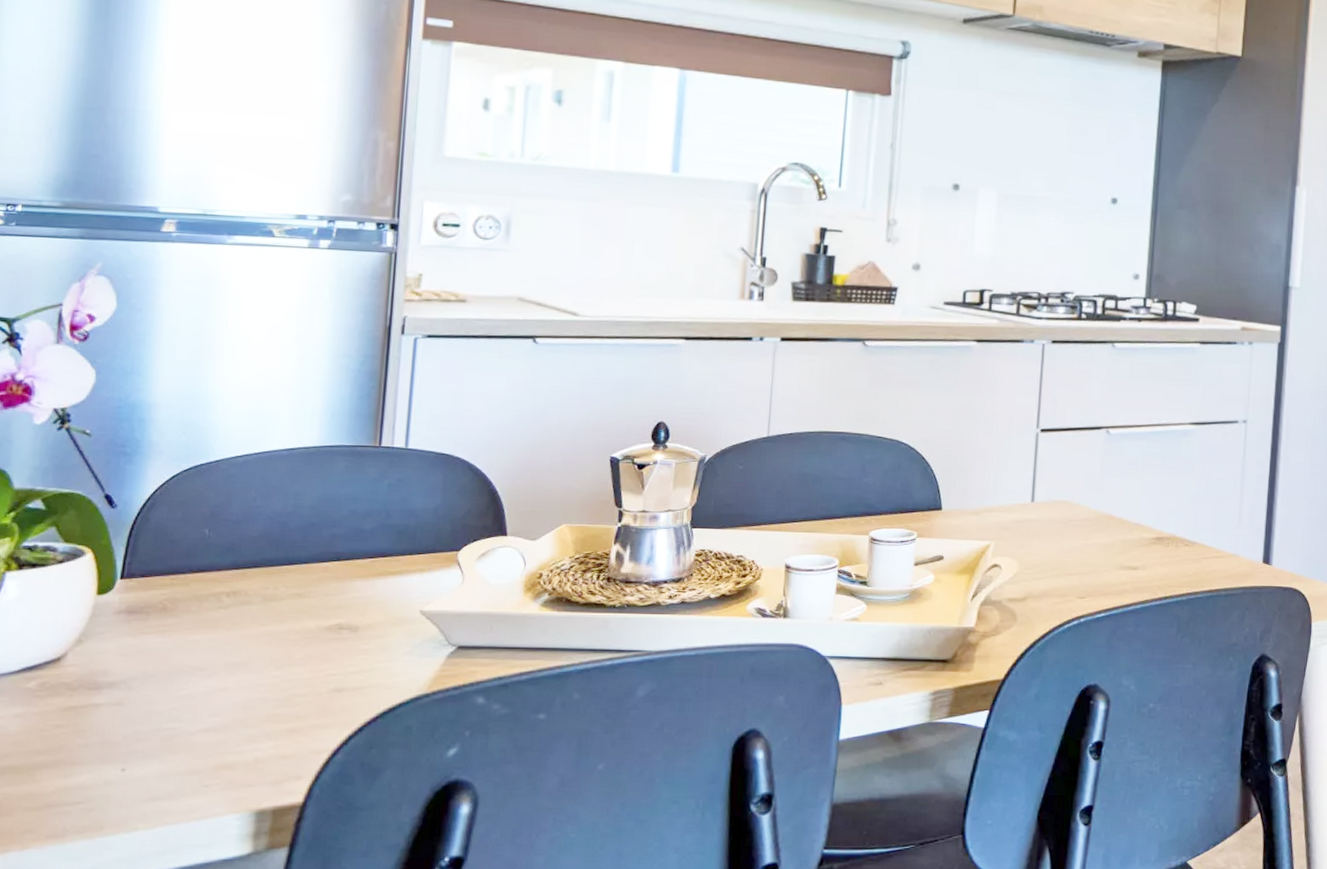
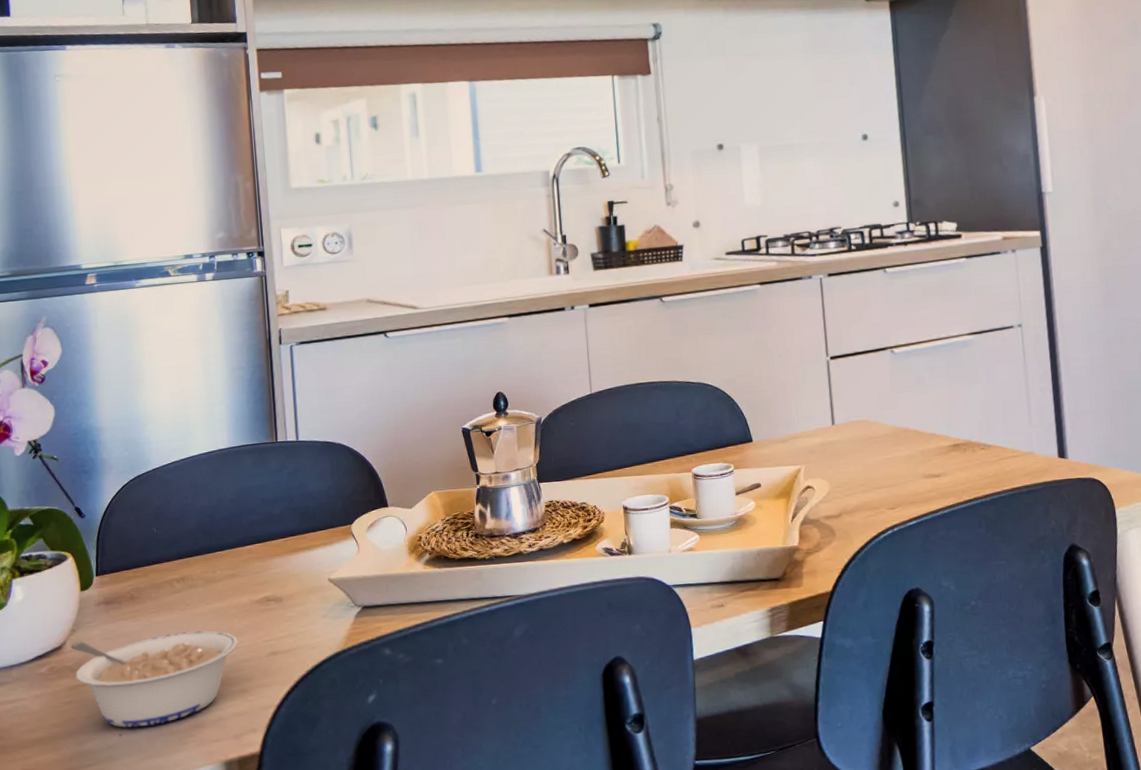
legume: none [72,654,295,763] -> present [70,630,238,728]

